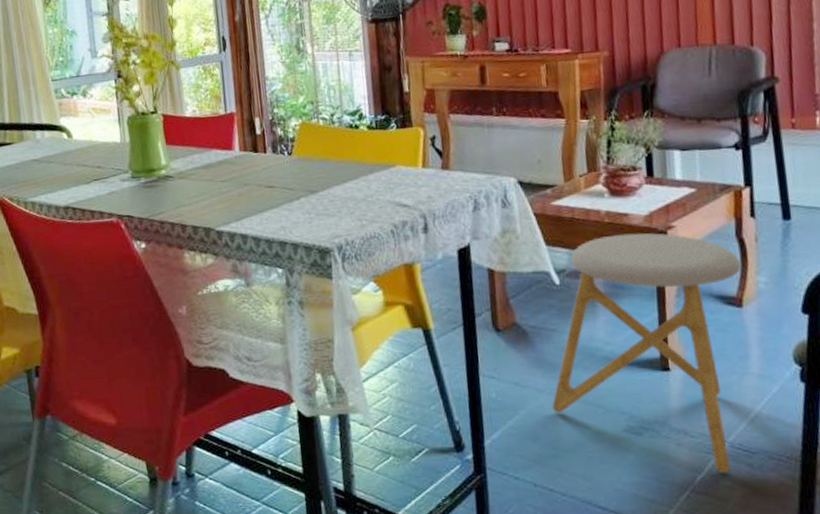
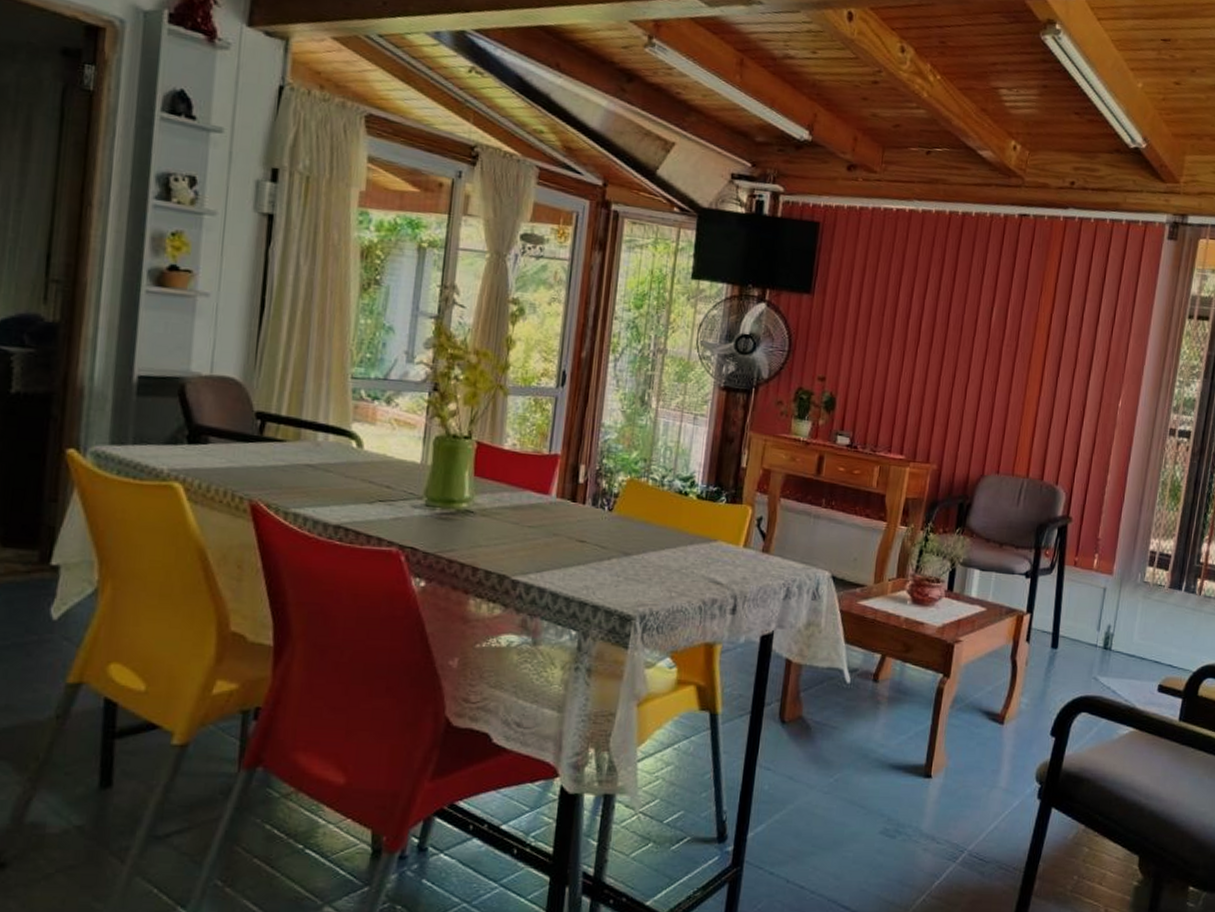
stool: present [552,233,741,474] -> none [819,641,1010,881]

